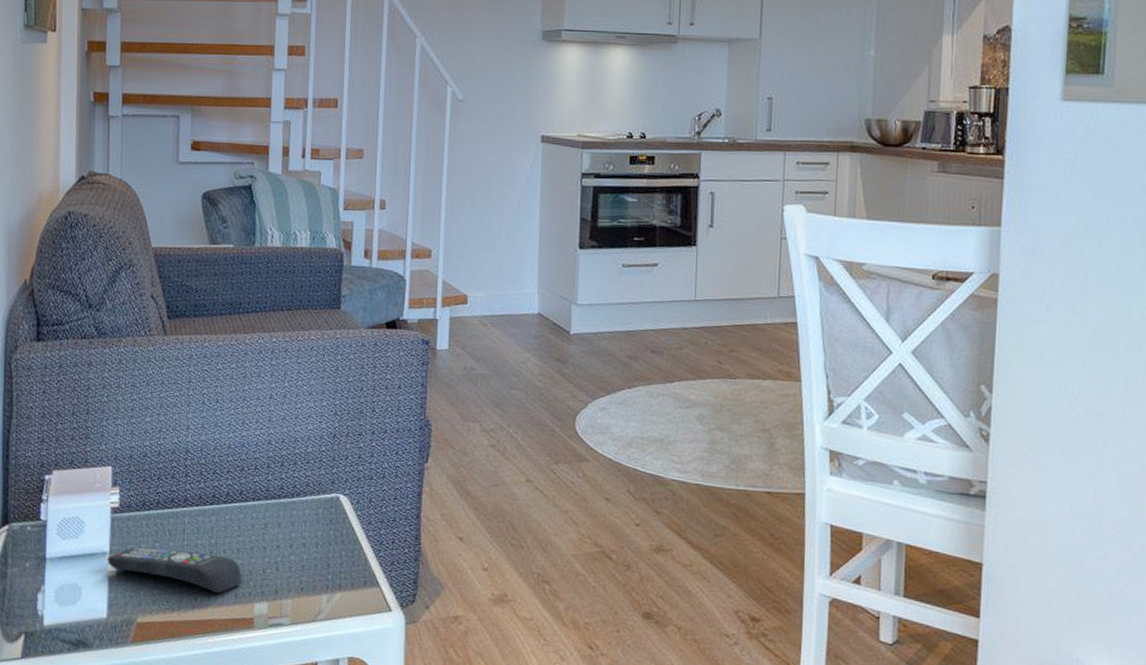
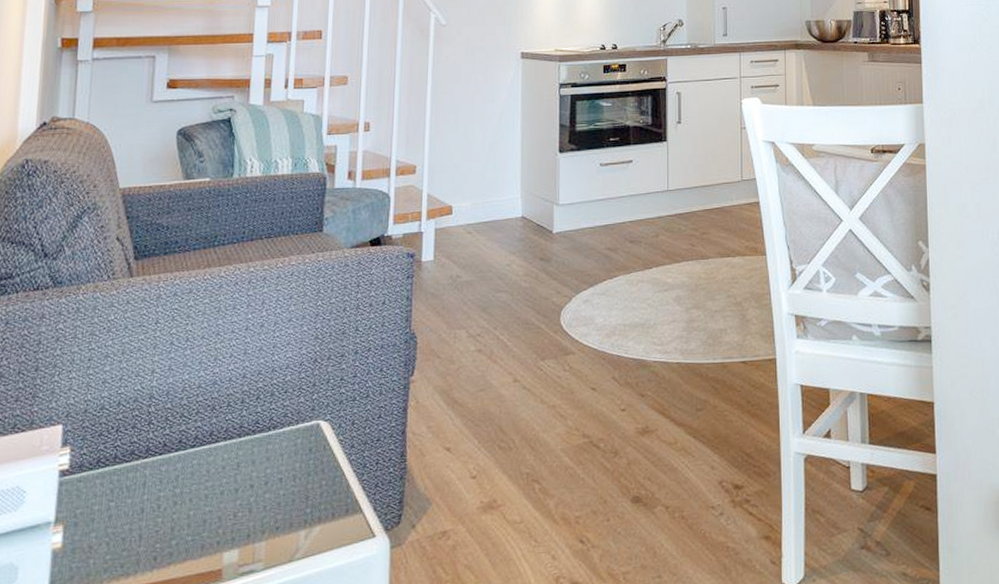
remote control: present [107,547,243,593] -> none [51,505,210,548]

